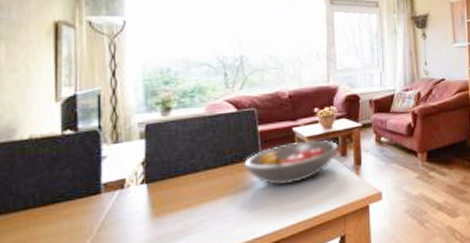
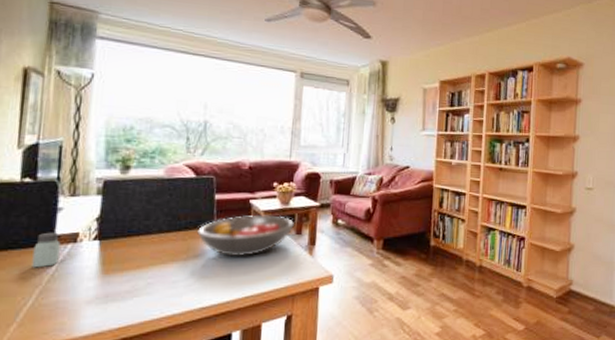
saltshaker: none [81,181,108,219] -> present [31,232,61,268]

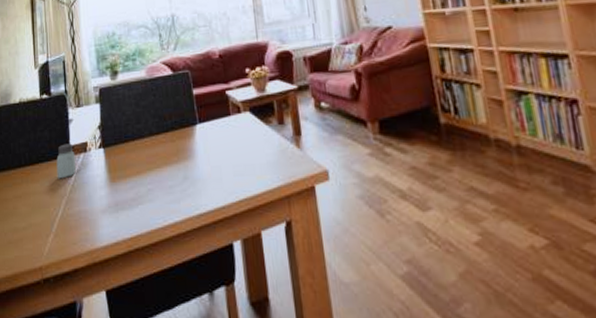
fruit bowl: present [197,215,294,257] -> none [183,104,275,156]

